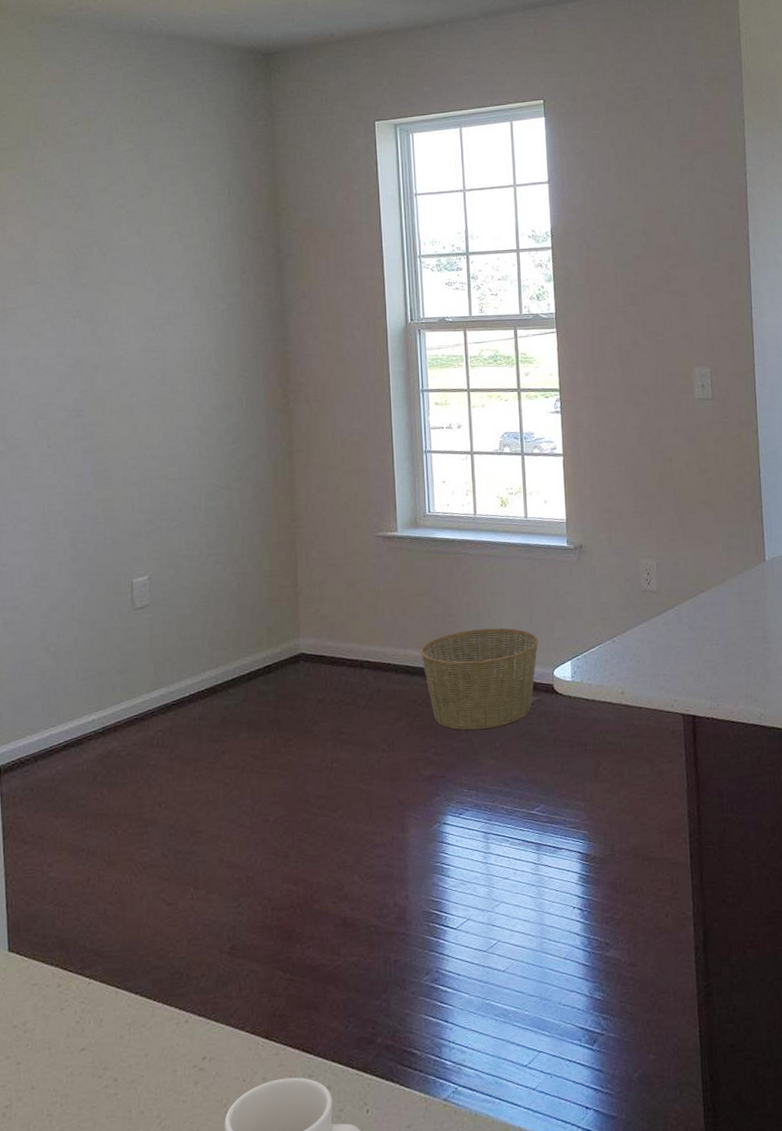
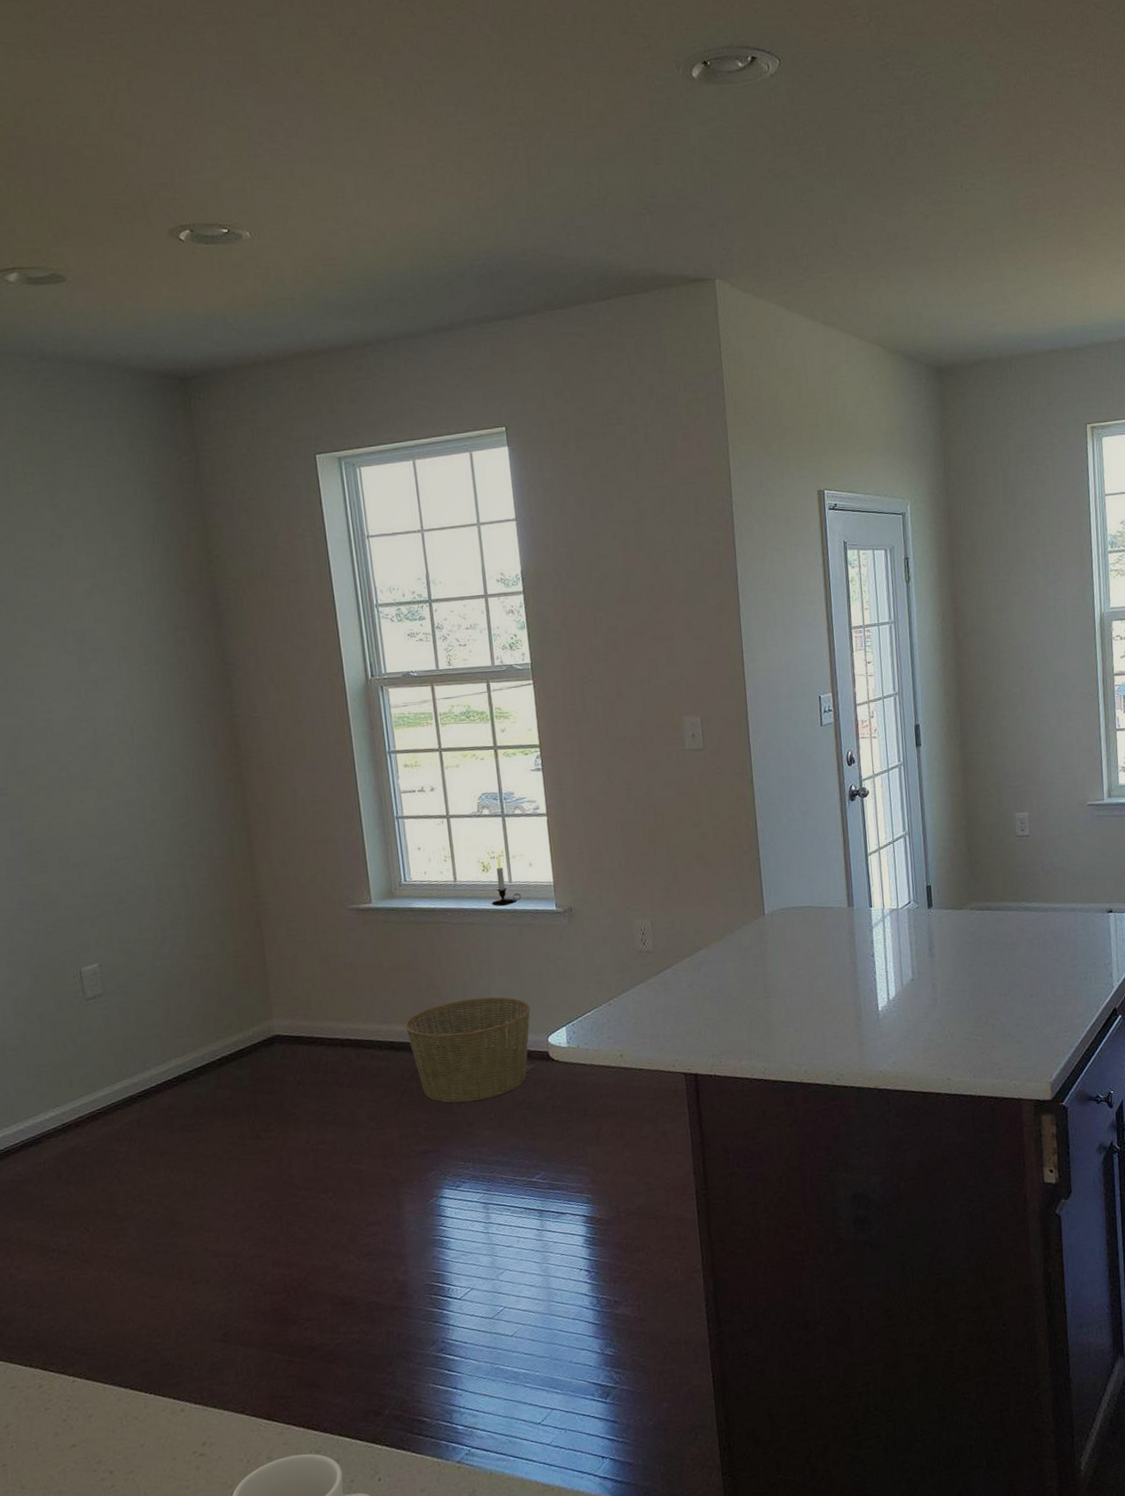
candle: none [507,492,535,541] -> present [491,856,521,907]

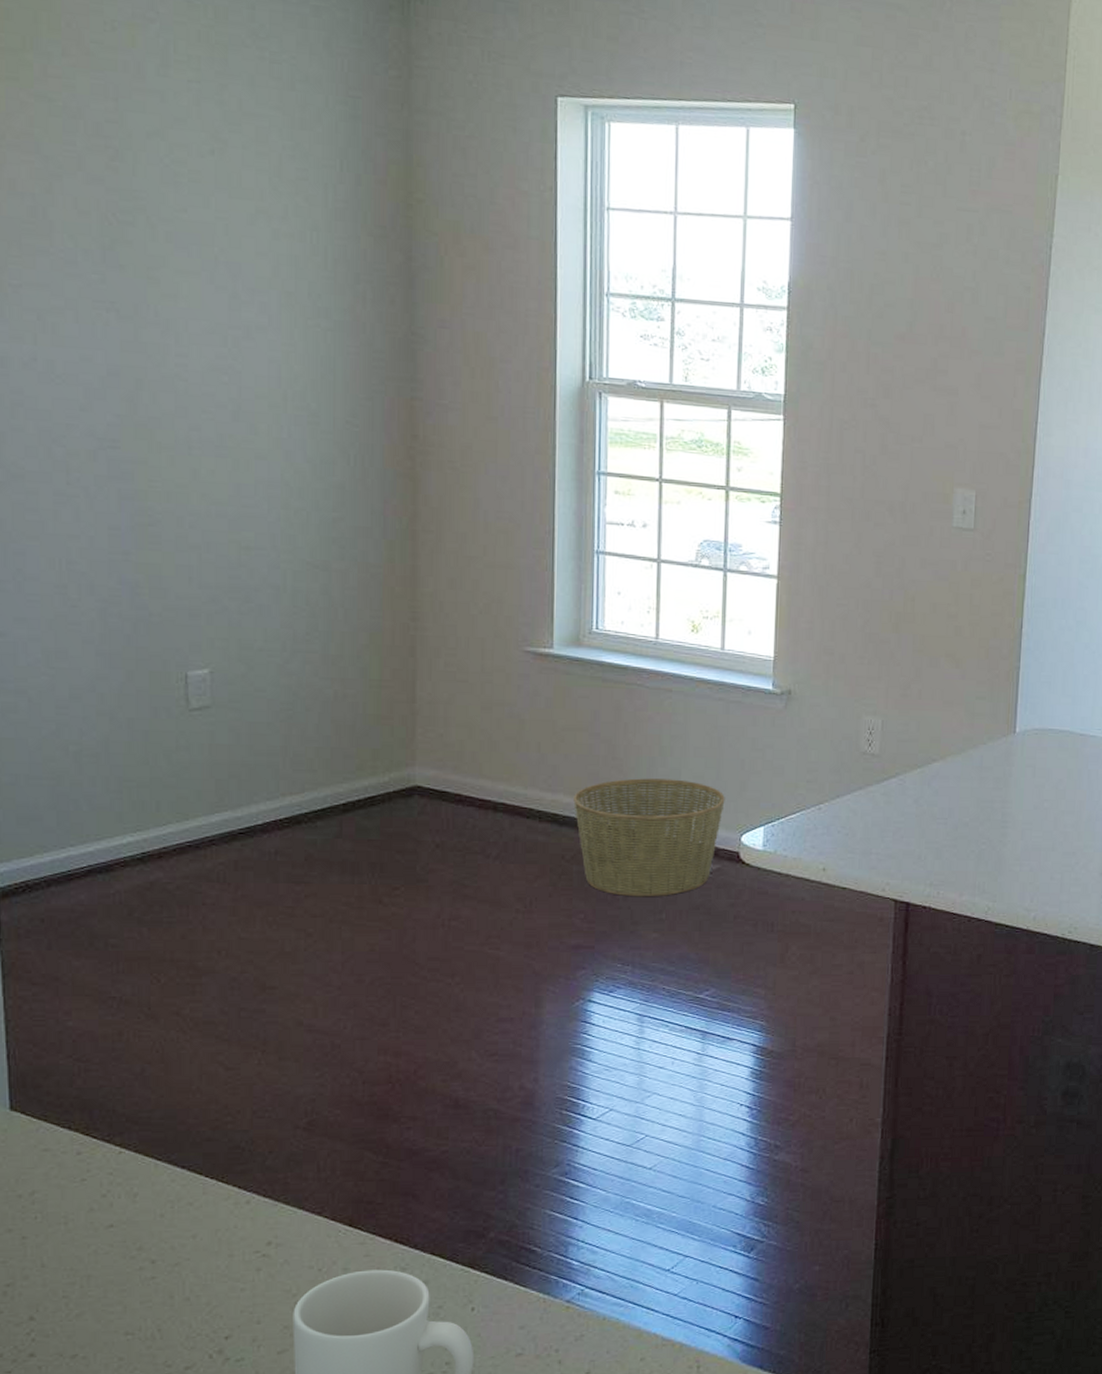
candle: present [491,856,521,907] -> none [696,617,733,677]

